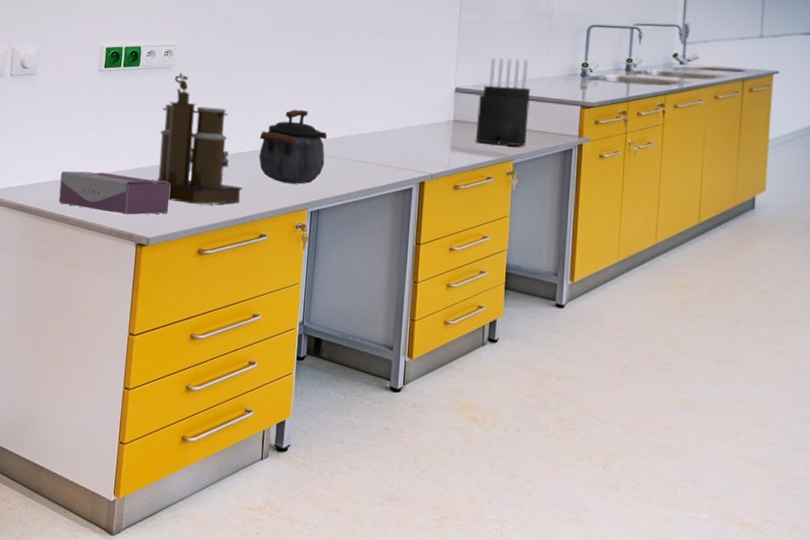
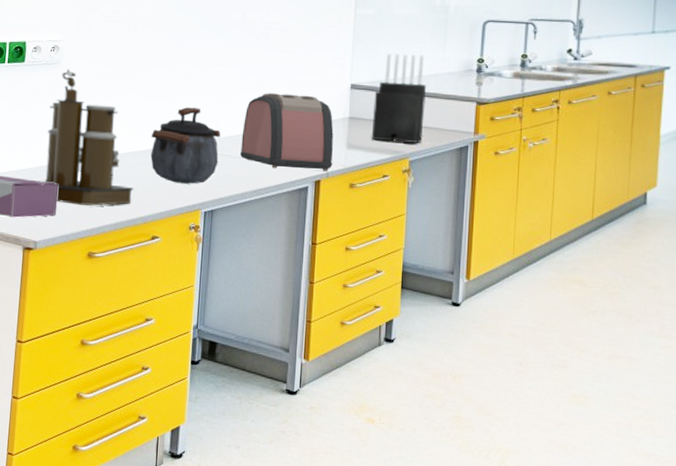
toaster: none [346,96,438,173] -> present [240,93,334,172]

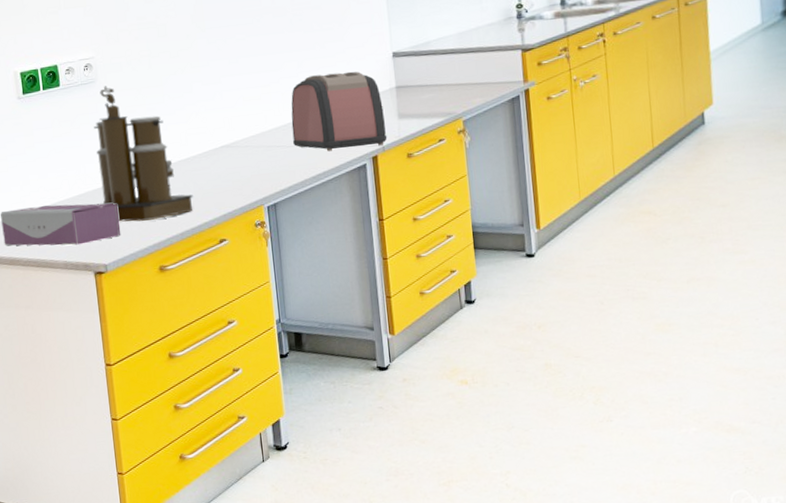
kettle: present [150,107,221,184] -> none [200,103,273,183]
knife block: present [371,53,426,144] -> none [417,10,473,106]

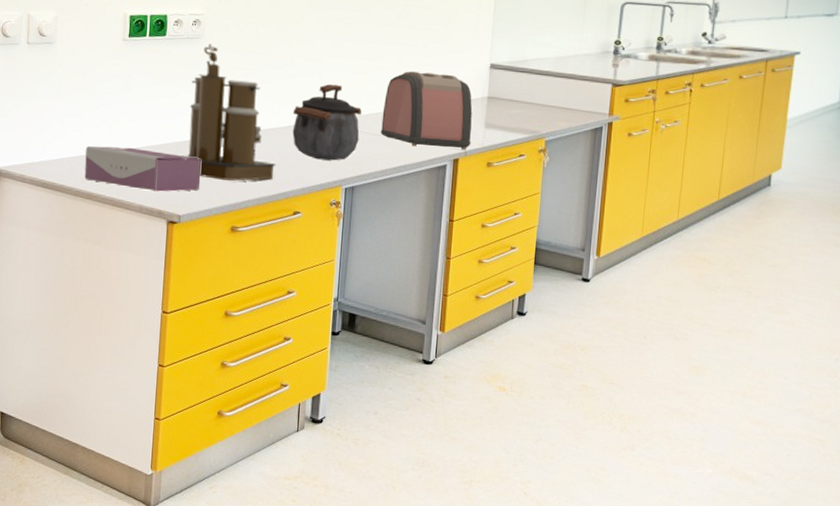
kettle: none [200,103,273,183] -> present [292,84,362,161]

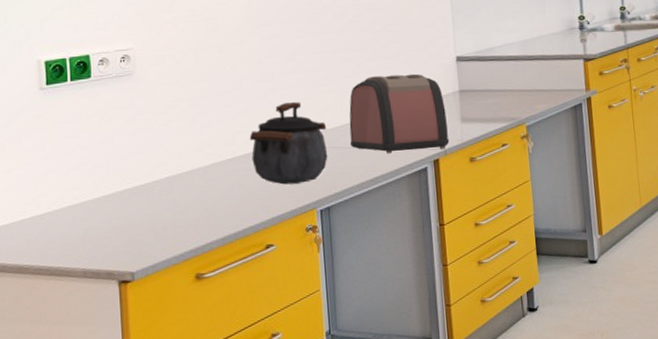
tissue box: present [84,145,201,192] -> none [9,205,153,252]
coffee maker: present [182,44,276,181] -> none [127,79,238,226]

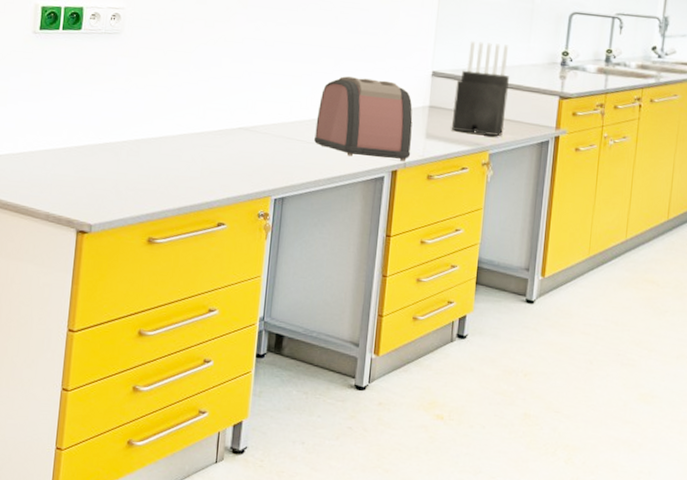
kettle: present [249,102,328,185] -> none [218,87,295,169]
knife block: none [481,19,537,110] -> present [451,41,509,136]

